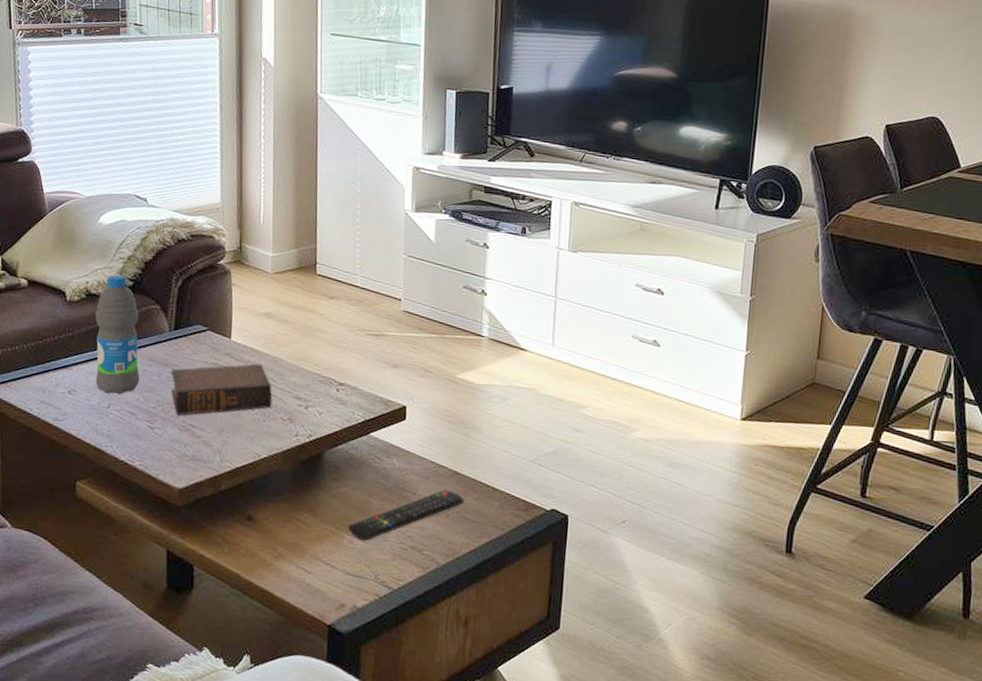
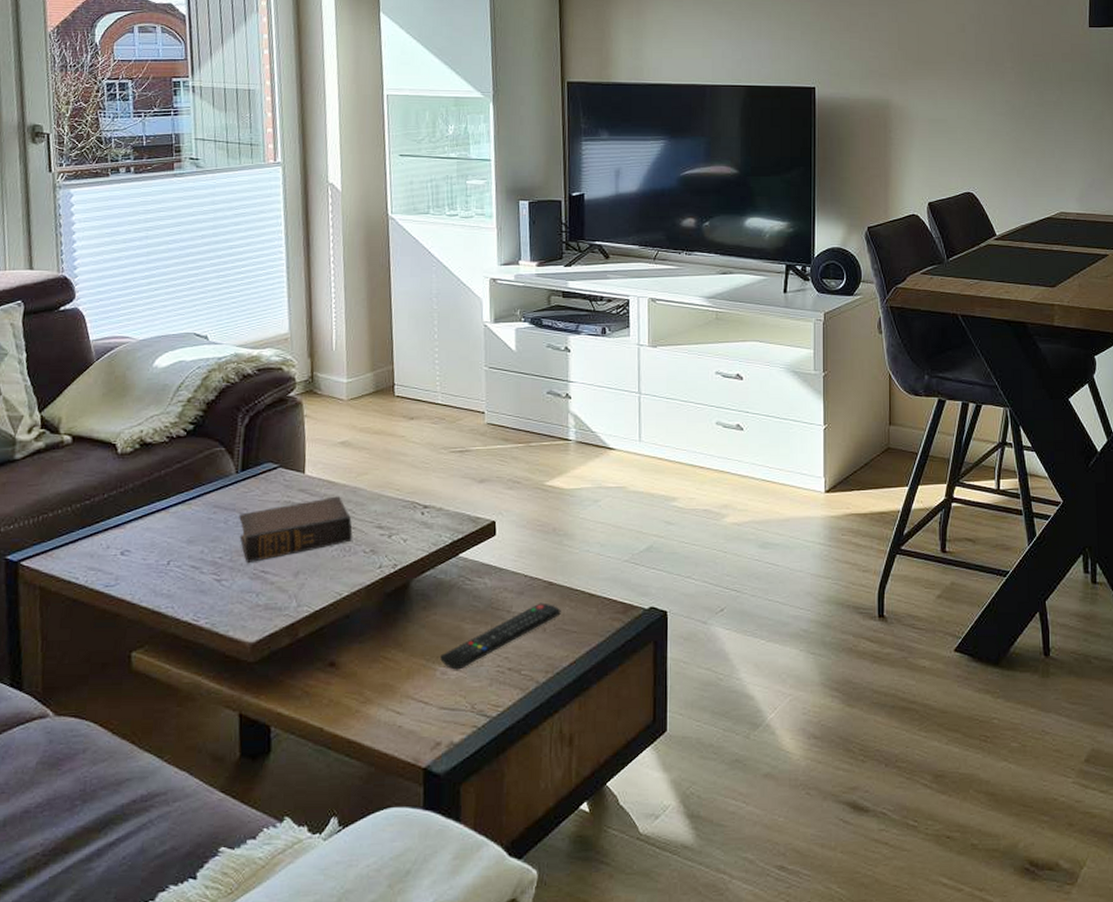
water bottle: present [95,275,140,394] -> none [151,420,204,549]

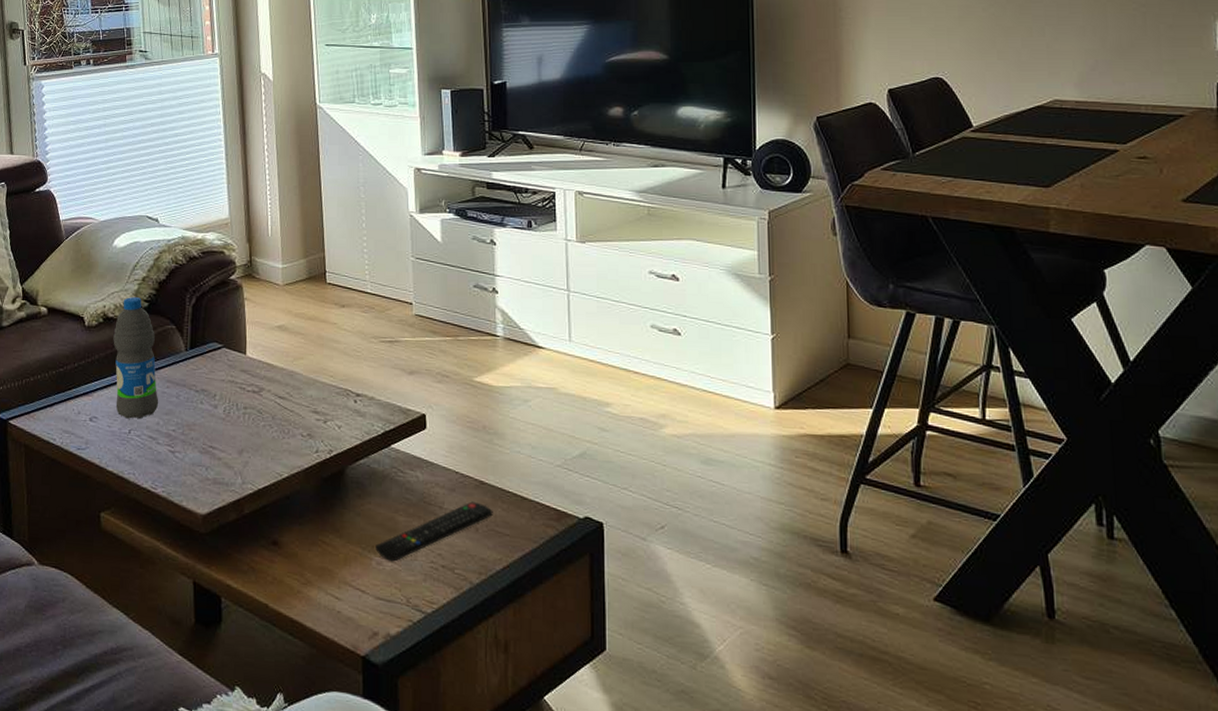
water bottle: none [151,420,204,549] -> present [113,297,159,419]
book: present [239,496,353,562] -> none [189,379,291,437]

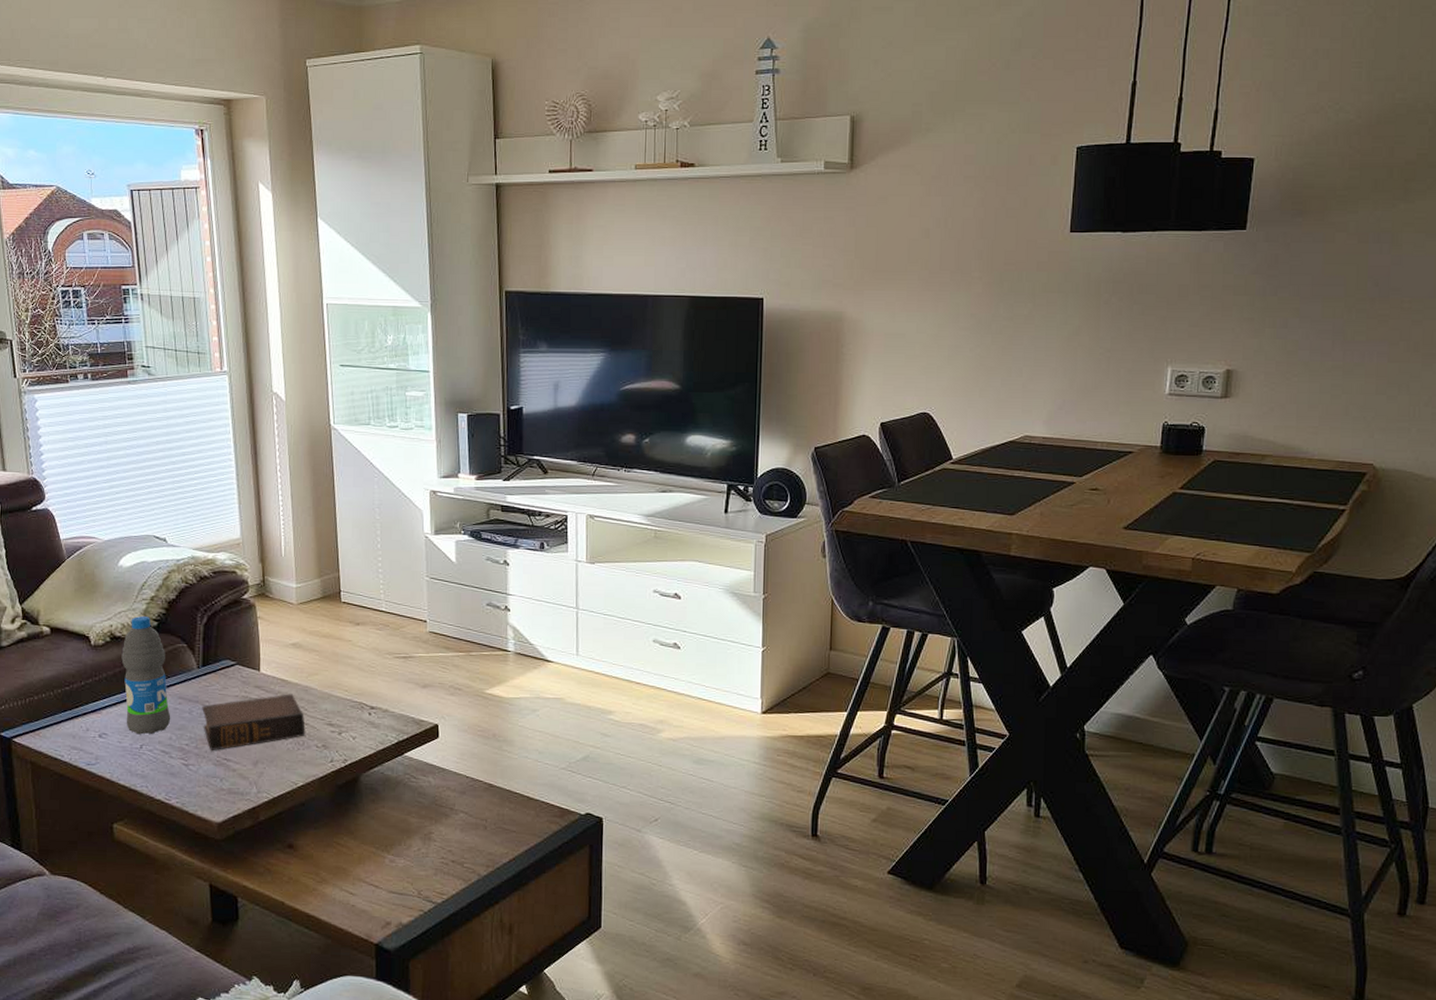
book: none [189,379,291,437] -> present [202,694,306,750]
remote control: present [375,501,493,562] -> none [389,802,501,859]

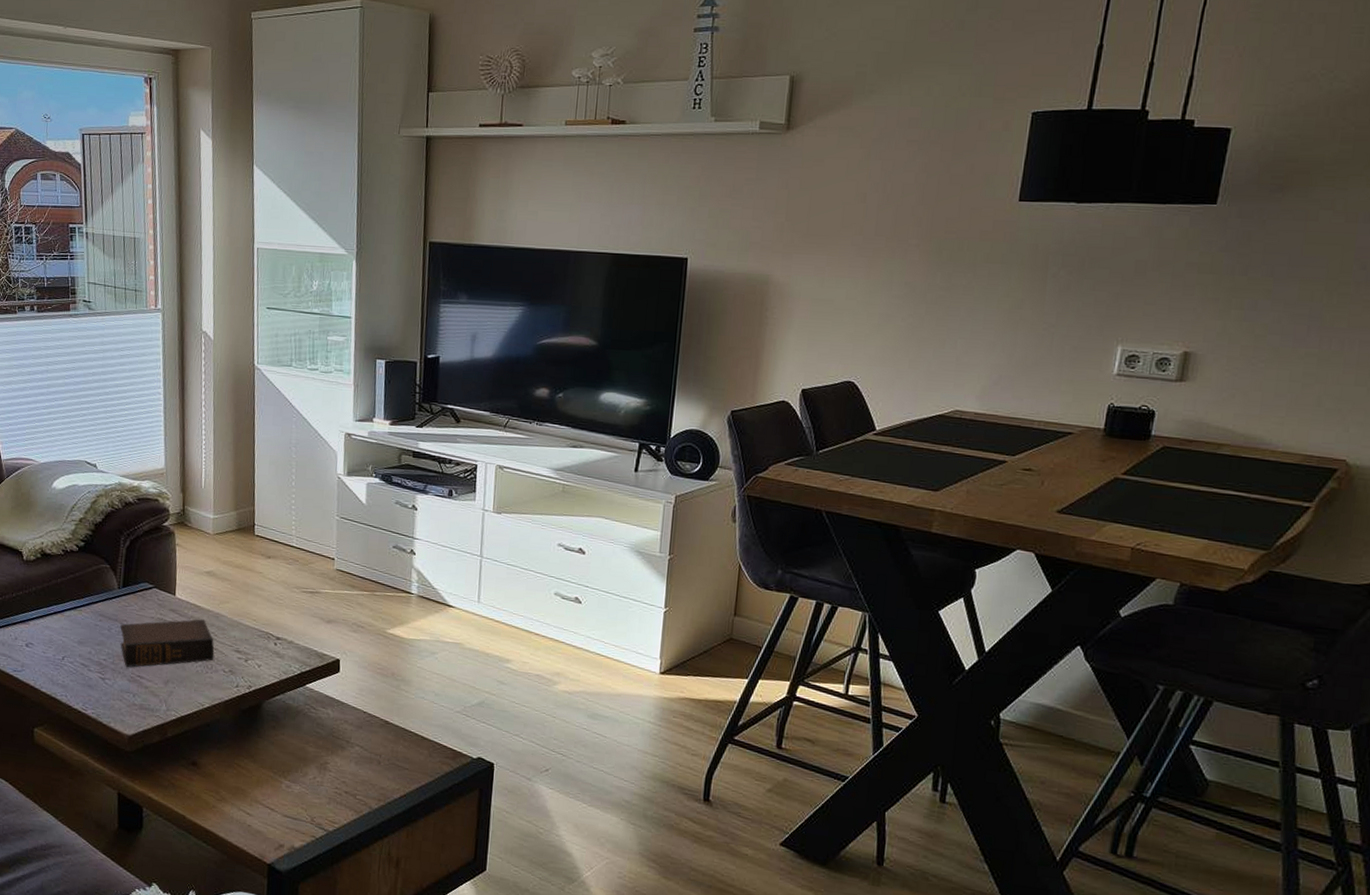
water bottle: present [121,616,171,735] -> none [50,536,92,647]

